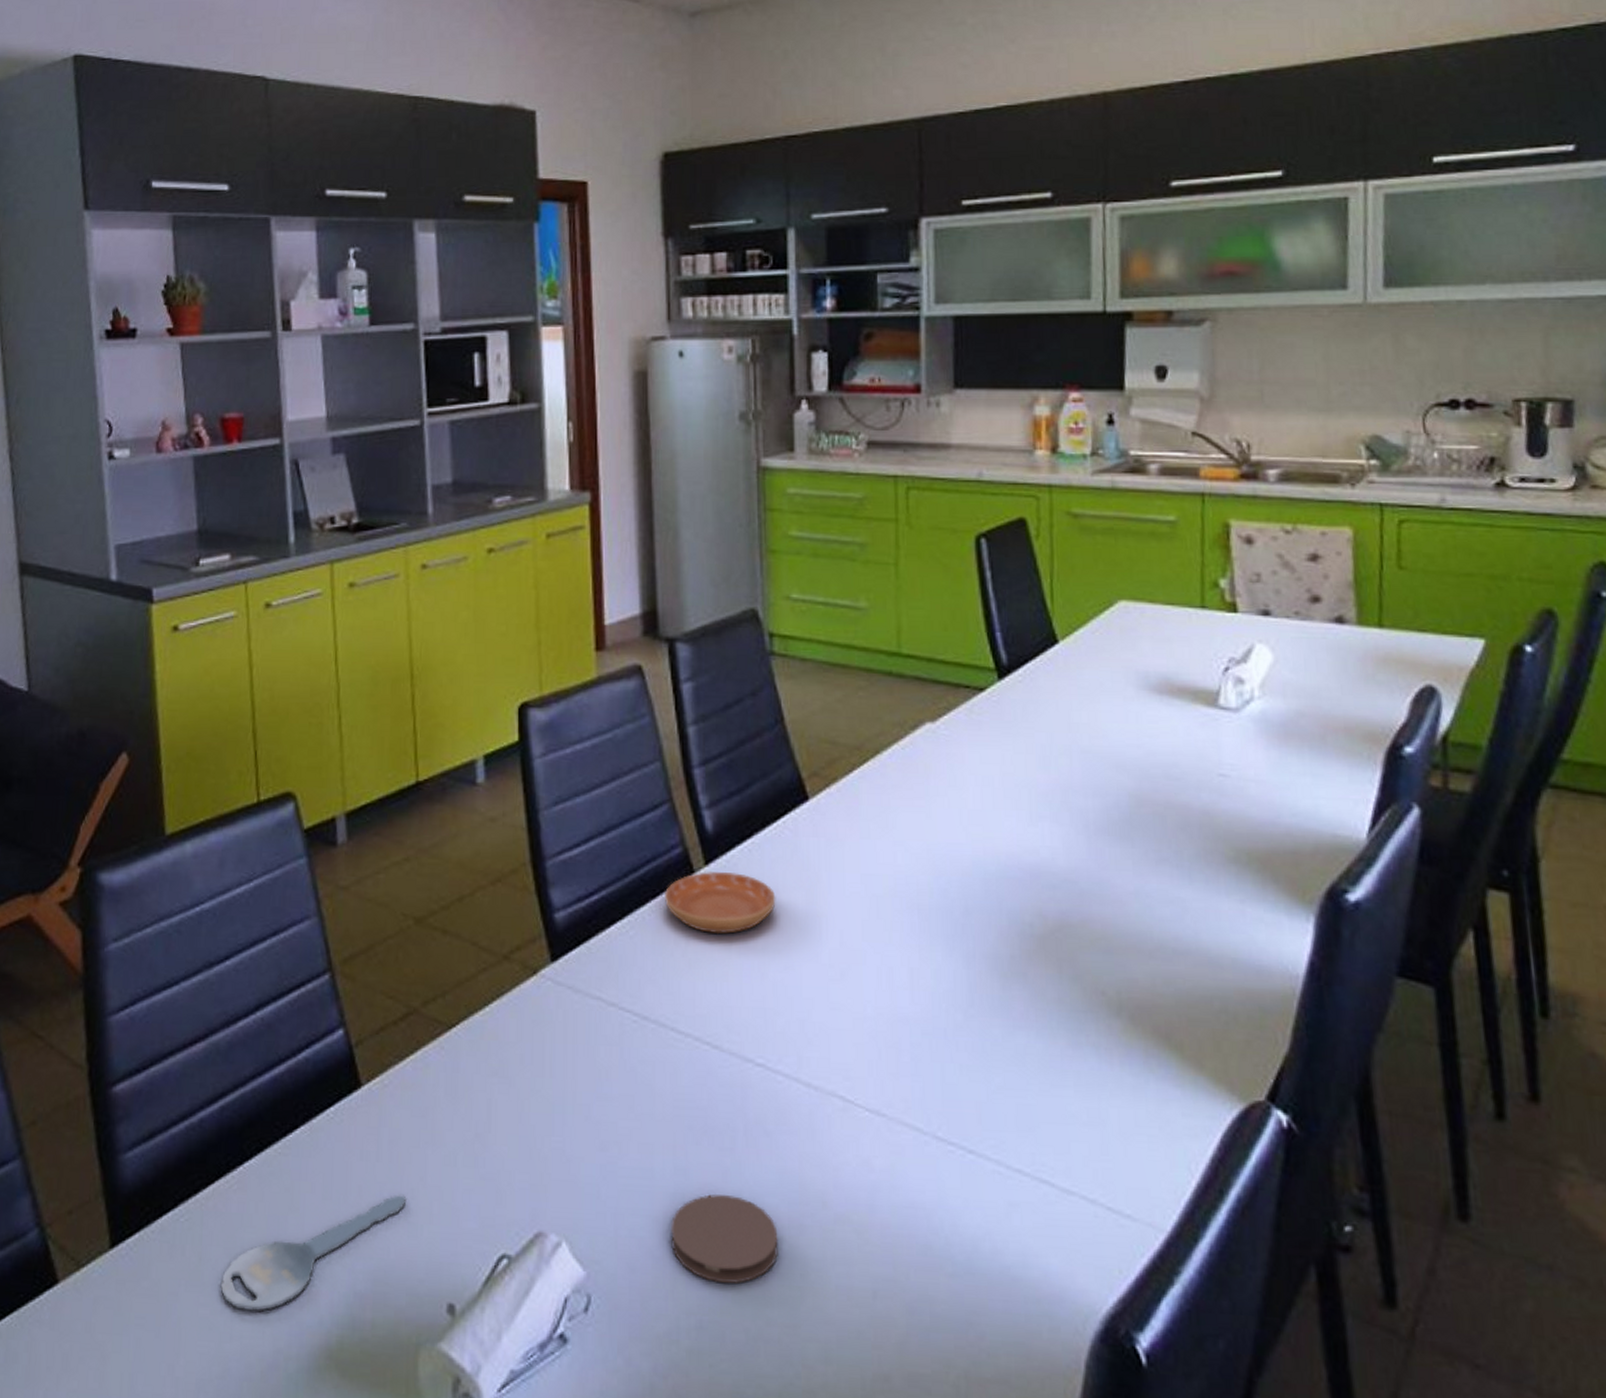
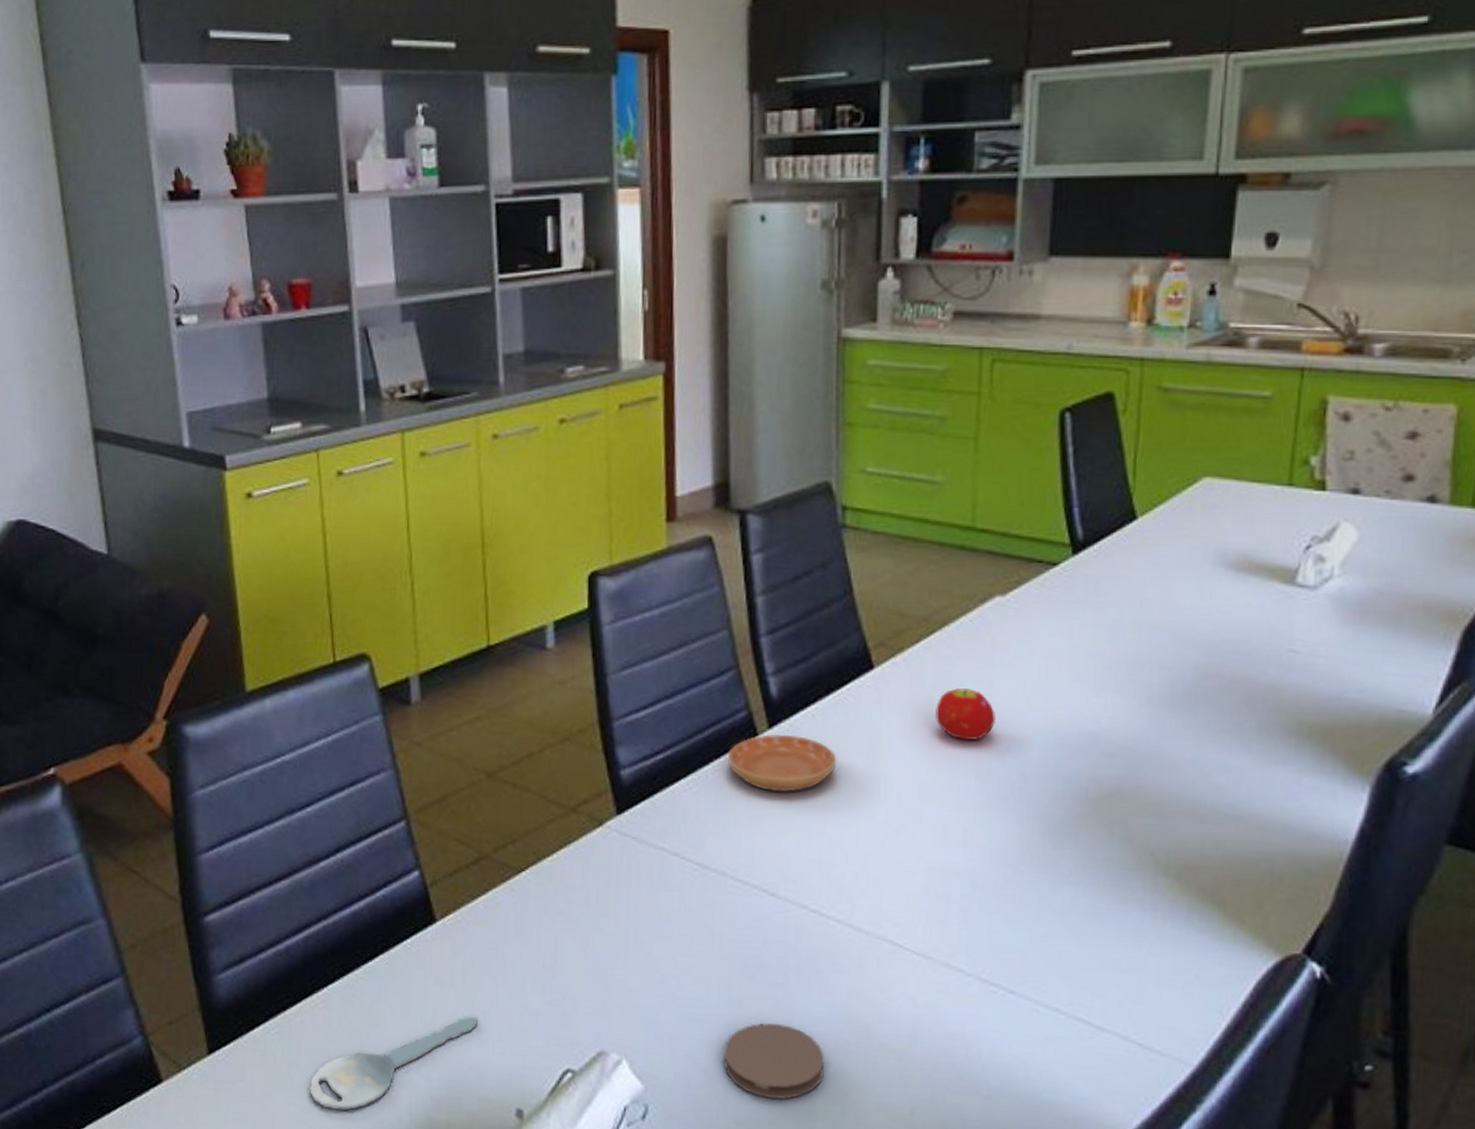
fruit: none [873,819,935,874] -> present [935,688,997,740]

